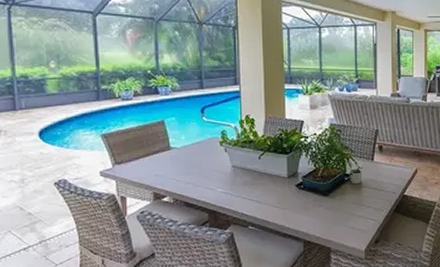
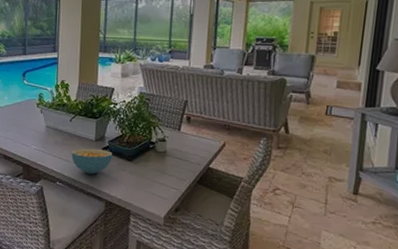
cereal bowl: none [263,186,308,214] -> present [71,148,113,174]

